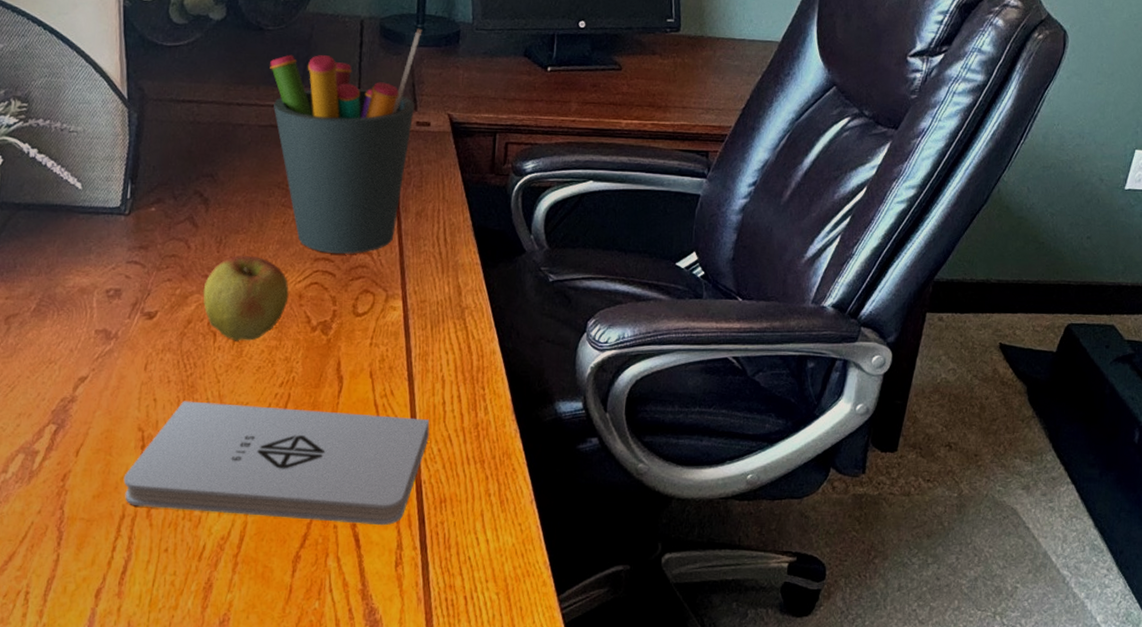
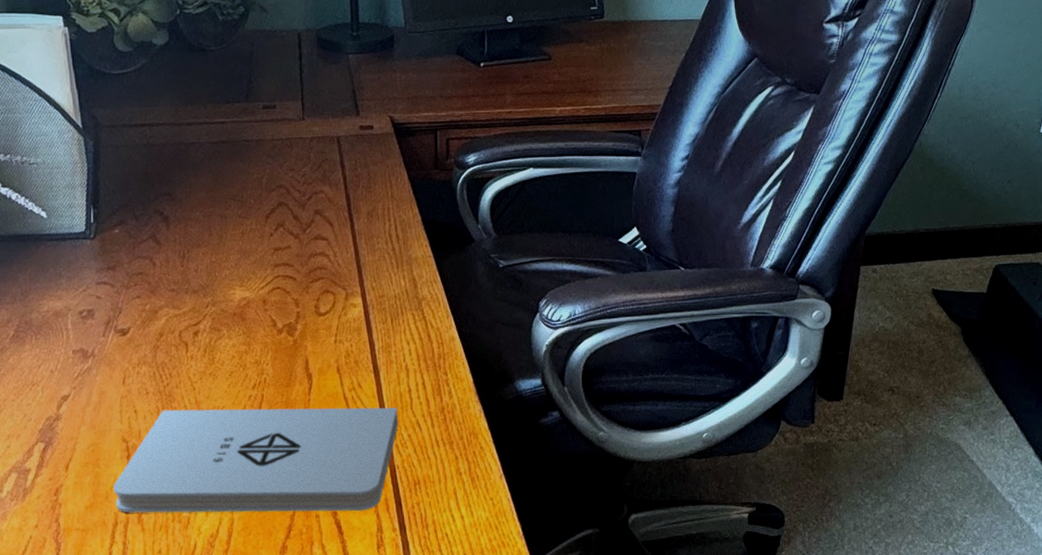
apple: present [203,256,289,341] -> none [171,267,253,349]
pen holder: present [270,28,423,254] -> none [215,36,358,258]

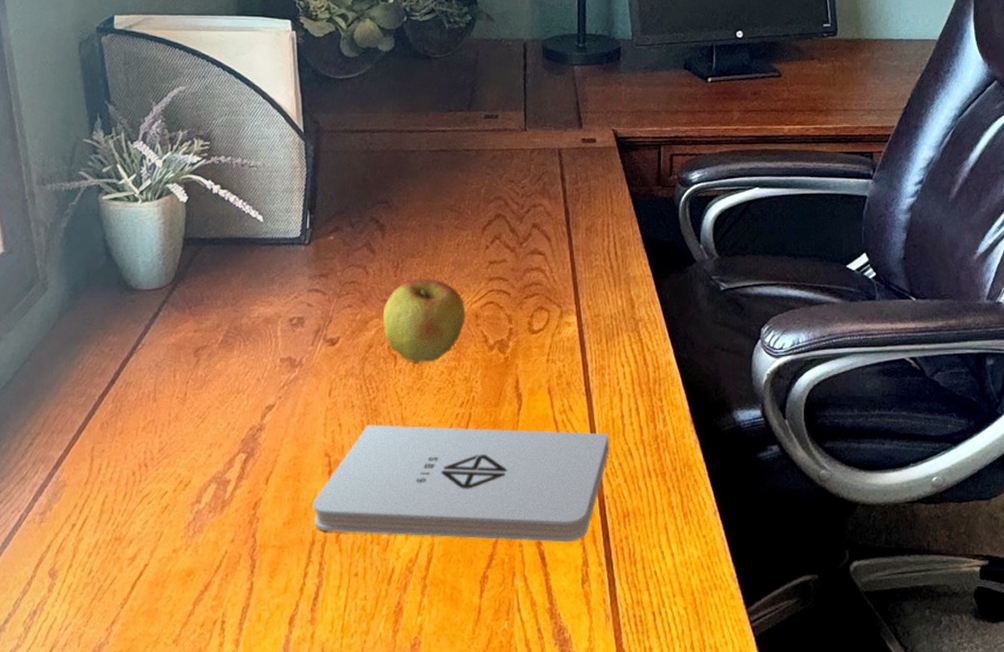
apple: none [171,267,253,349] -> present [382,279,466,363]

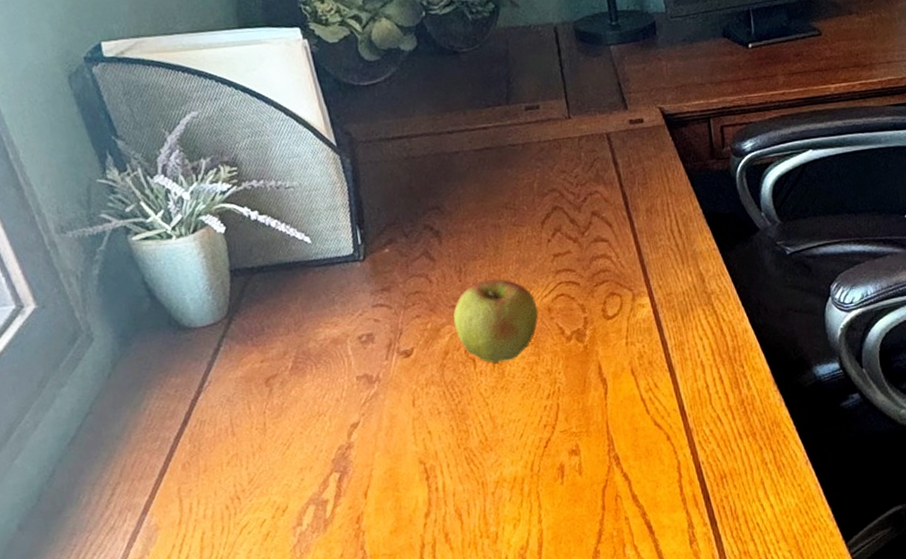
notepad: present [312,424,609,543] -> none [415,404,700,534]

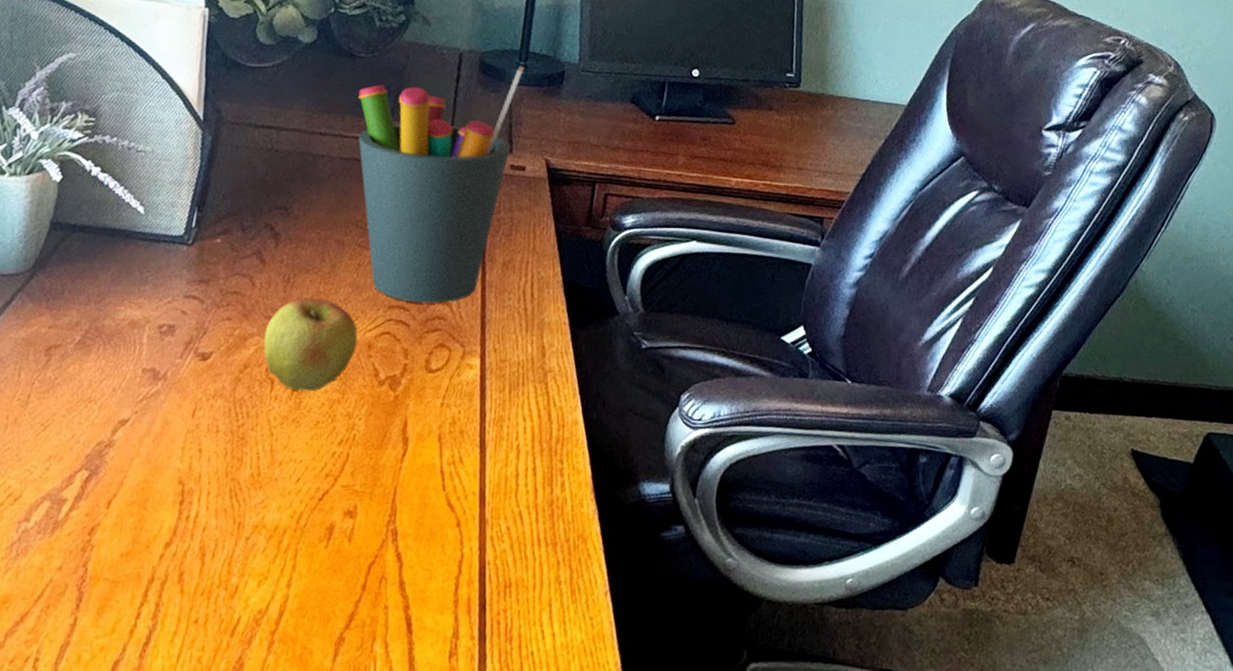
pen holder: none [471,26,629,264] -> present [358,65,525,304]

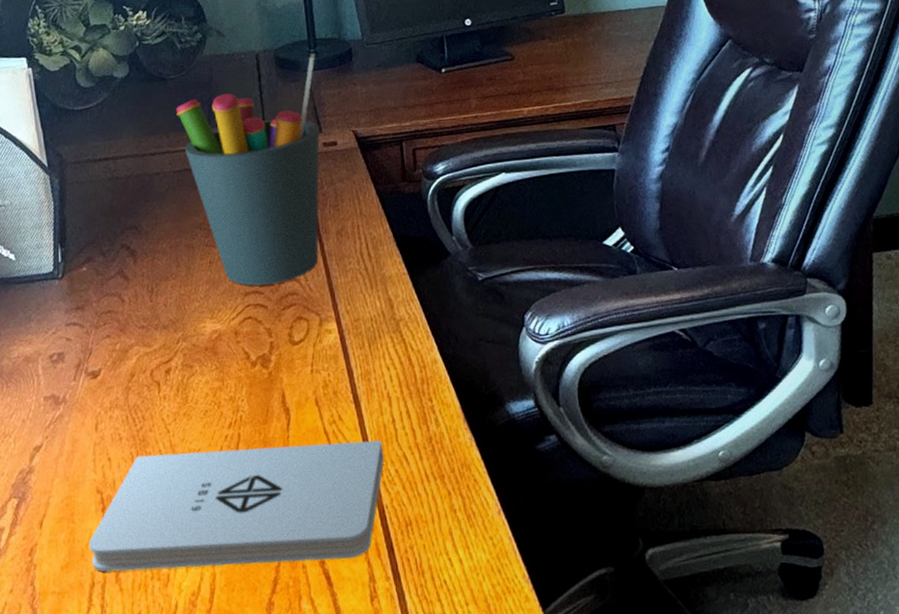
notepad: none [156,453,500,610] -> present [88,440,384,572]
apple: present [263,297,358,392] -> none [141,300,225,388]

